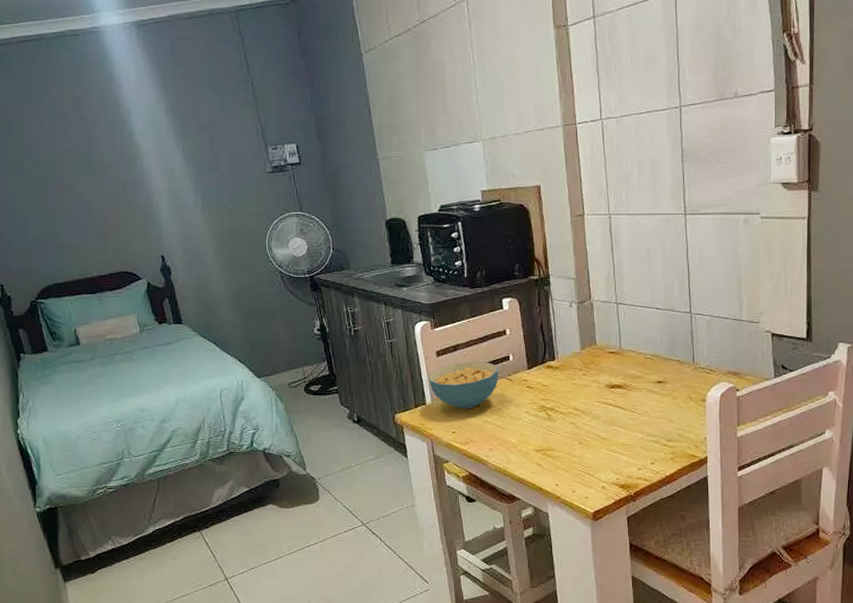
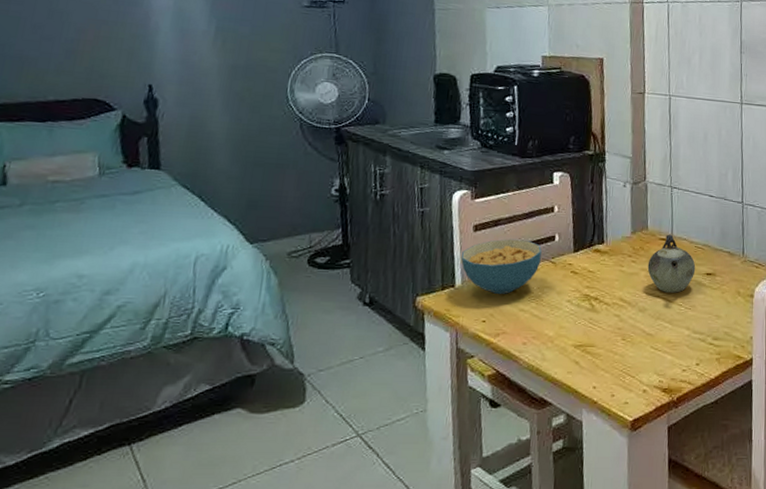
teapot: none [598,347,646,401] -> present [647,234,696,293]

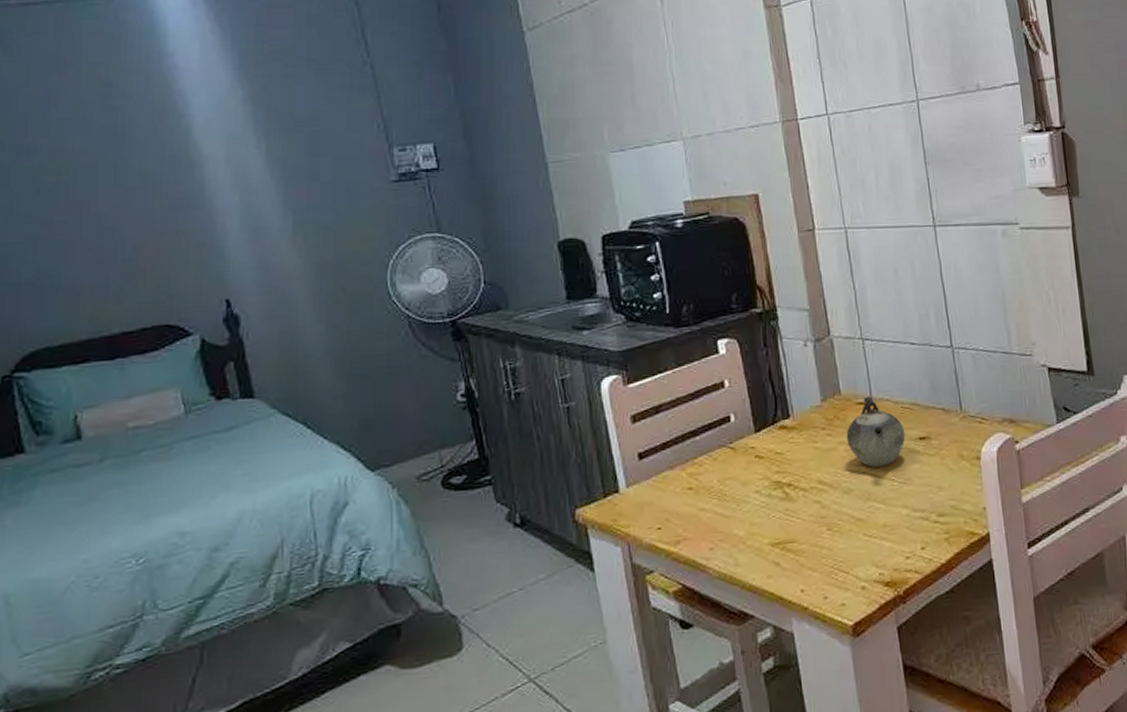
cereal bowl: present [461,239,542,295] -> none [622,425,717,495]

